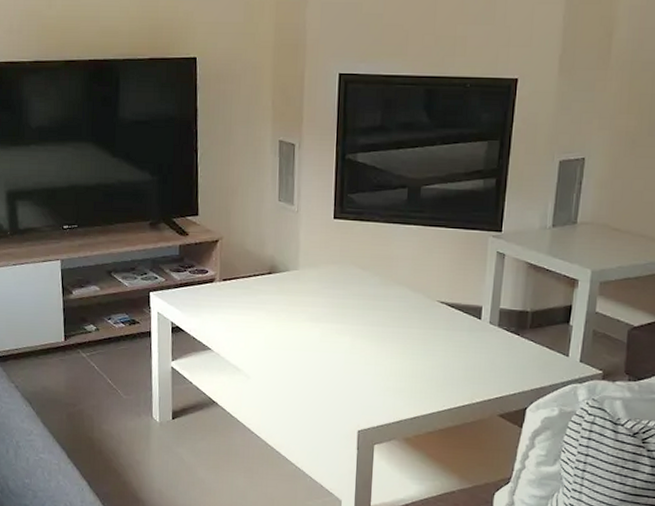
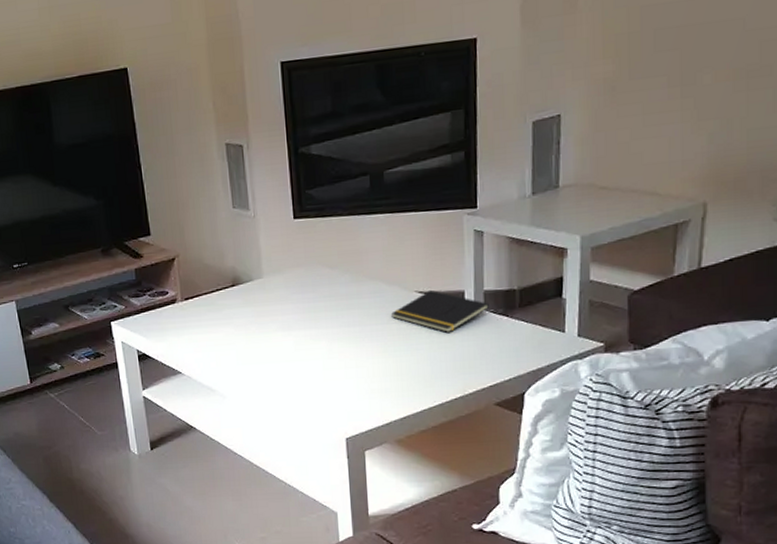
notepad: none [413,302,503,343] -> present [391,290,489,333]

